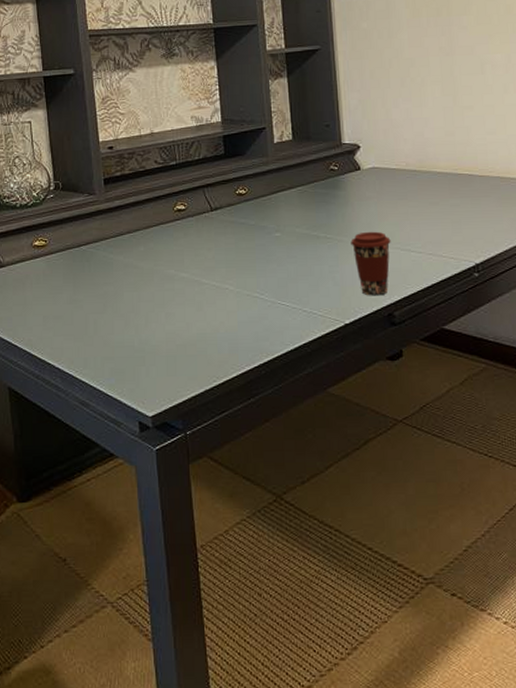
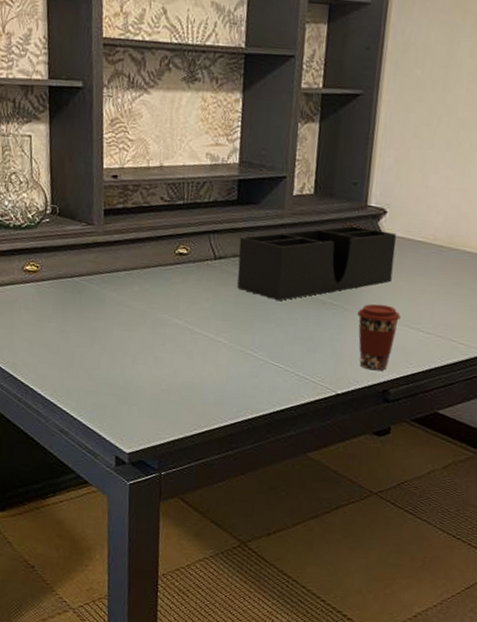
desk organizer: none [232,162,376,242] -> present [237,225,397,301]

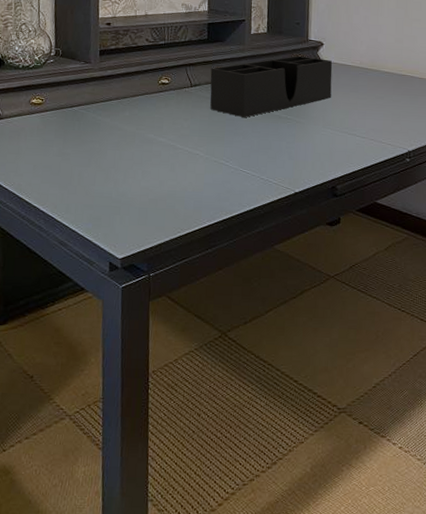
coffee cup: present [357,303,401,371] -> none [307,116,341,171]

